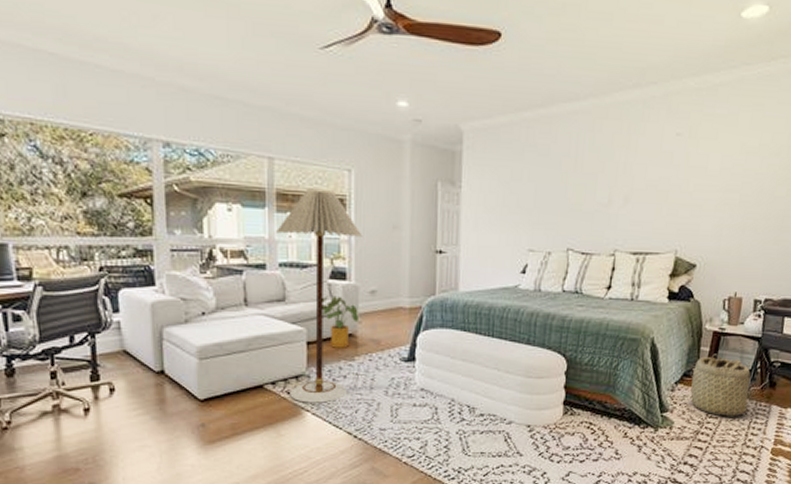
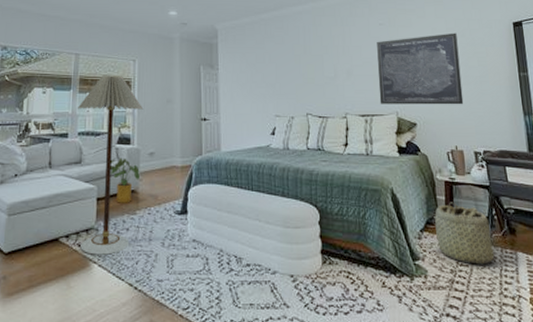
wall art: none [657,150,771,244] -> present [377,33,464,105]

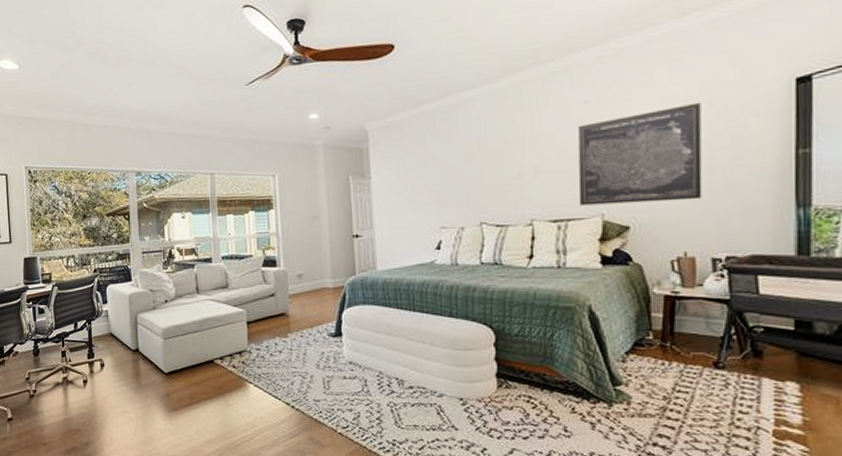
floor lamp: present [78,75,144,255] -> none [219,194,288,376]
house plant: present [110,158,140,203] -> none [257,281,289,326]
basket: present [435,202,495,265] -> none [647,319,728,392]

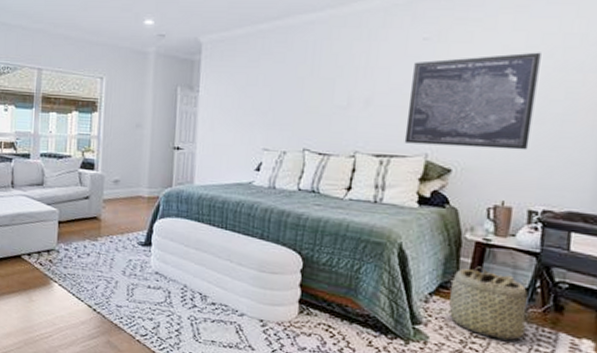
basket: none [647,319,728,392] -> present [449,266,528,341]

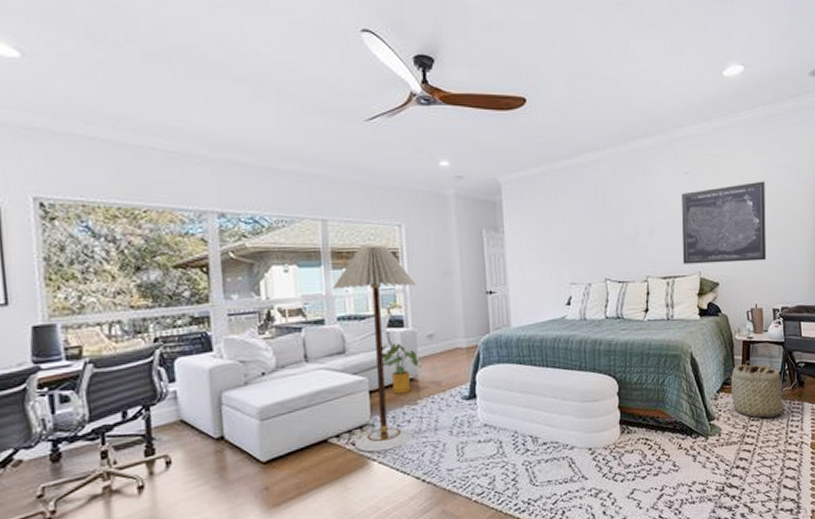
floor lamp: none [40,94,110,276] -> present [333,245,417,453]
house plant: none [72,183,103,229] -> present [381,343,418,394]

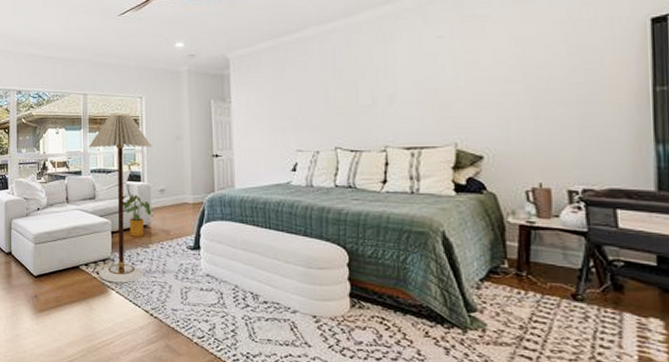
wall art: present [682,181,767,264] -> none [431,39,557,135]
basket: present [731,360,784,418] -> none [502,249,587,324]

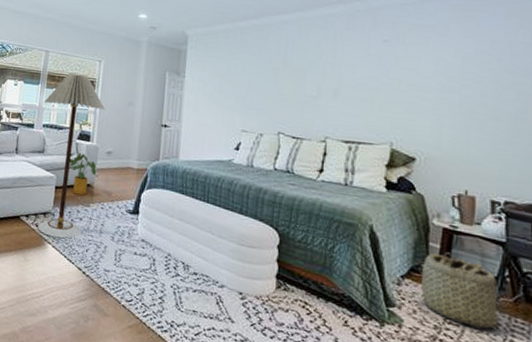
basket: none [502,249,587,324] -> present [421,252,499,330]

